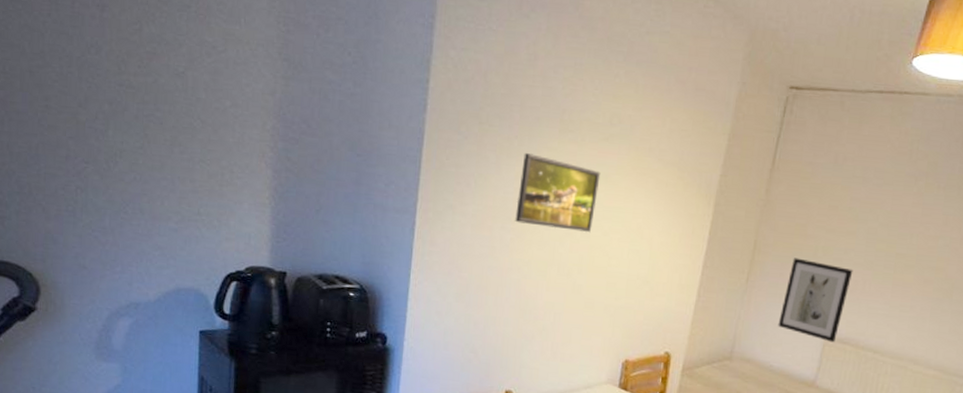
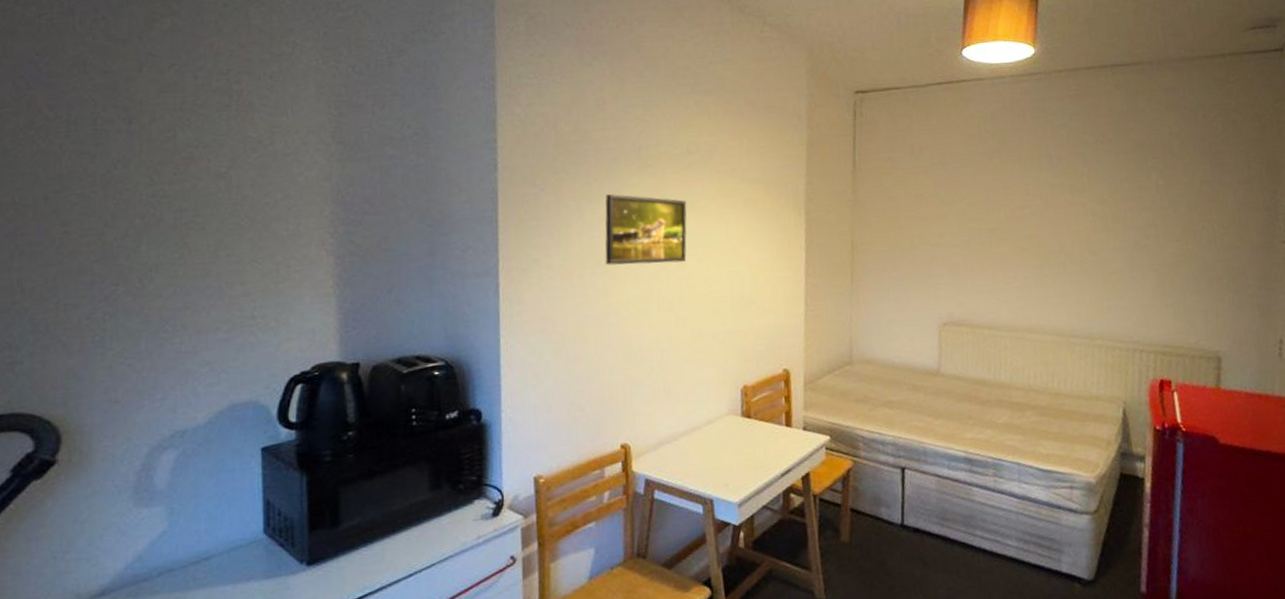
wall art: present [778,257,854,343] -> none [890,250,952,327]

